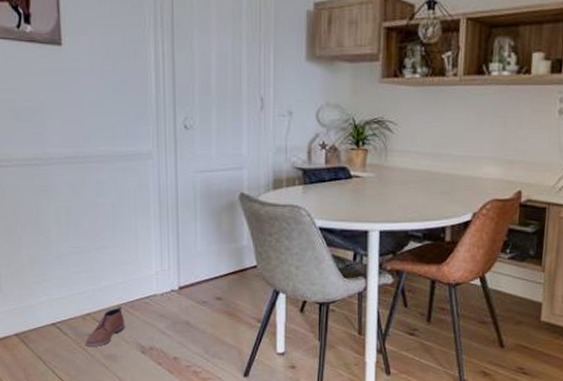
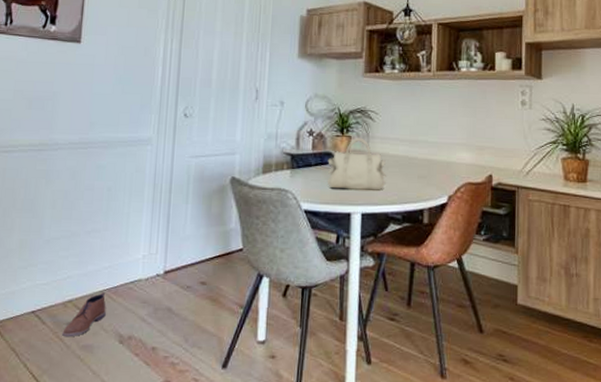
shoulder bag: none [342,151,406,207] -> present [327,137,386,190]

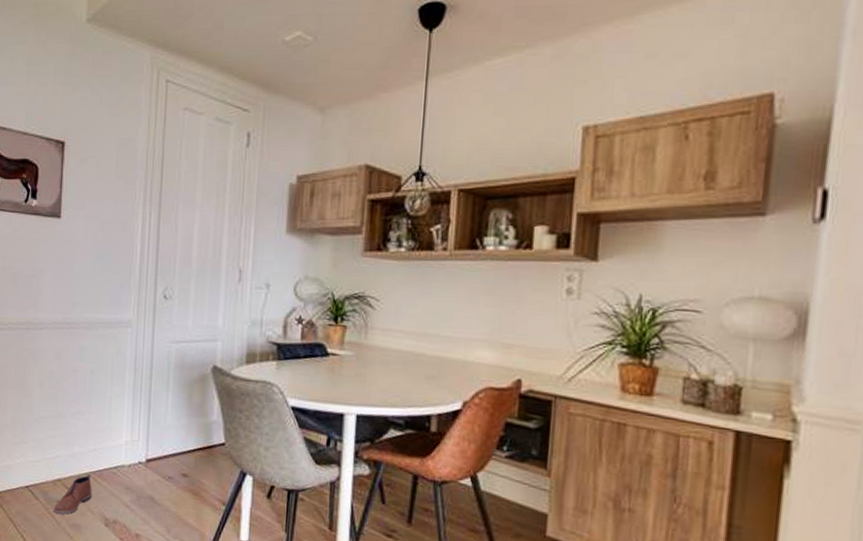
shoulder bag: present [327,137,386,190] -> none [317,327,387,390]

